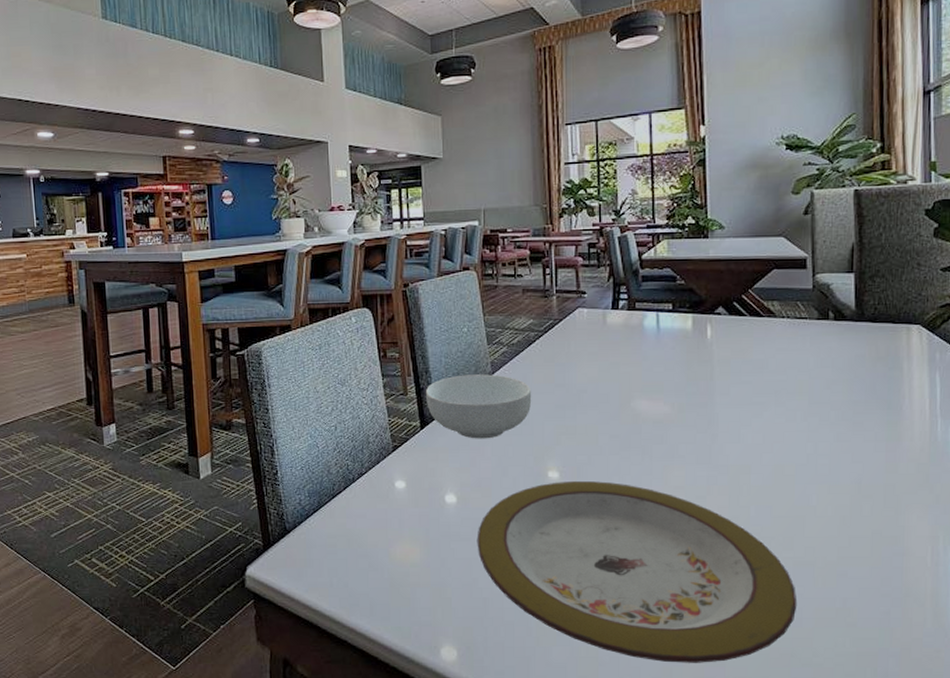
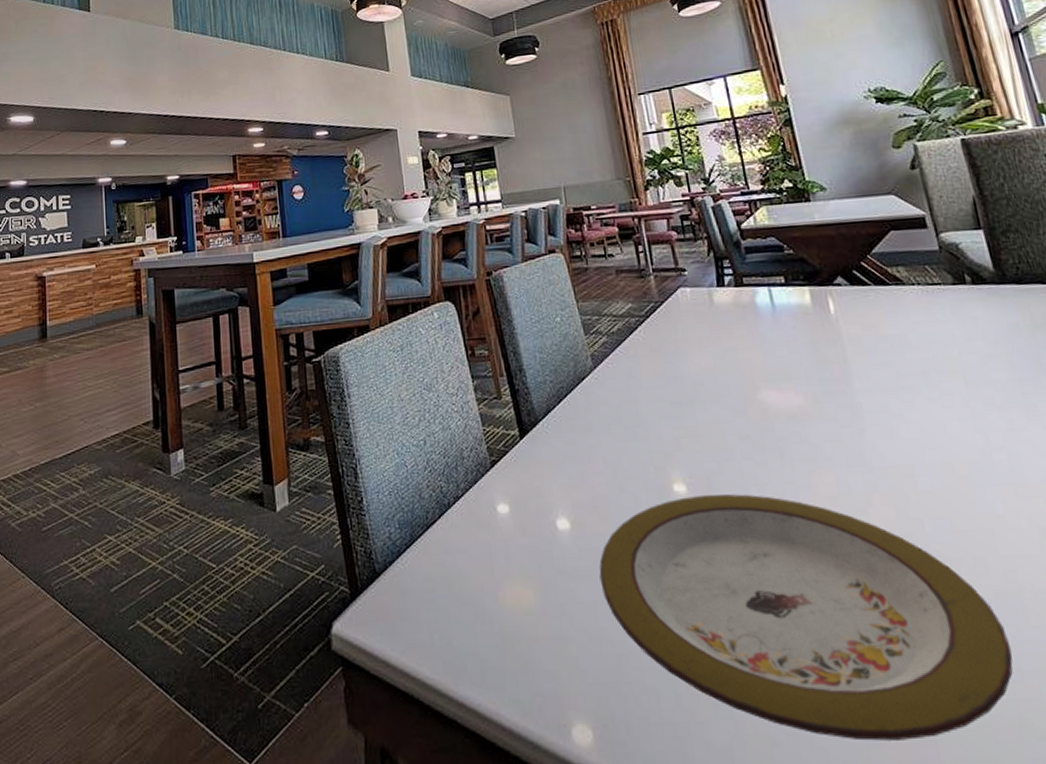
cereal bowl: present [425,374,532,439] -> none [521,369,643,448]

